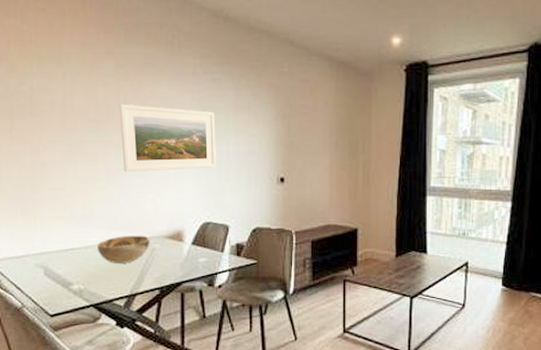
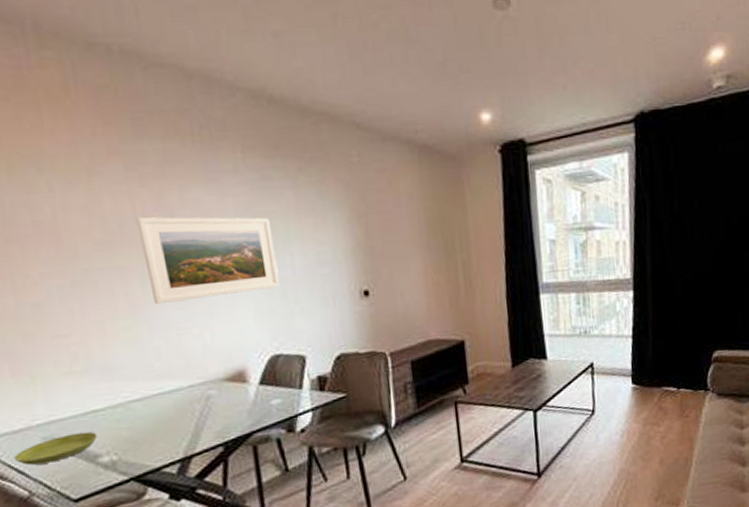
saucer: none [15,264,72,284] -> present [14,431,97,466]
decorative bowl: present [98,235,150,263] -> none [130,381,203,422]

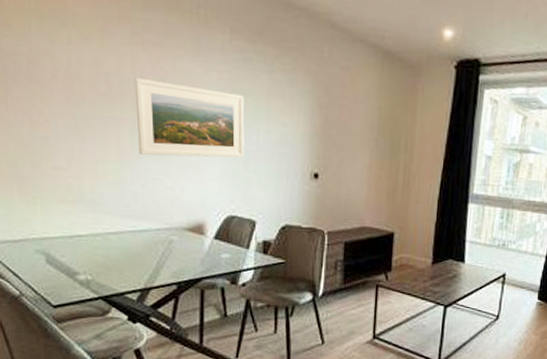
saucer: present [14,431,97,466] -> none [12,251,78,272]

